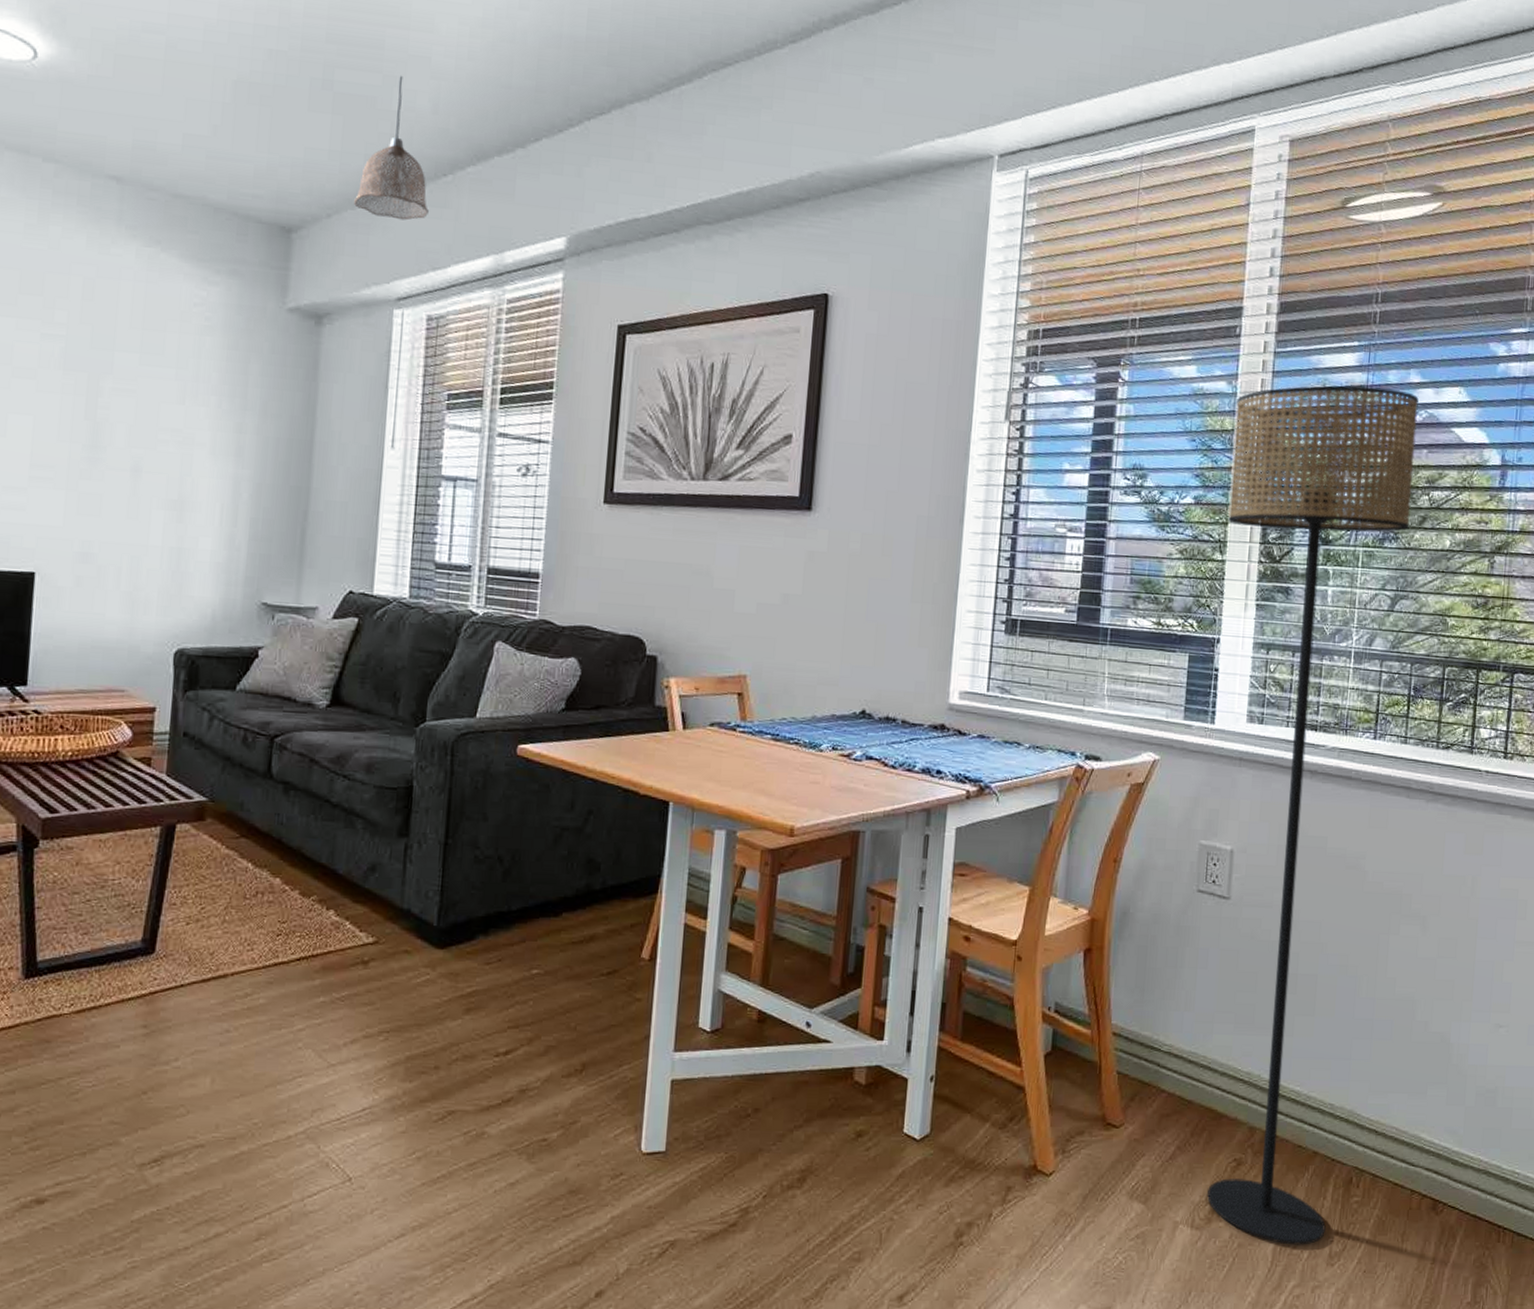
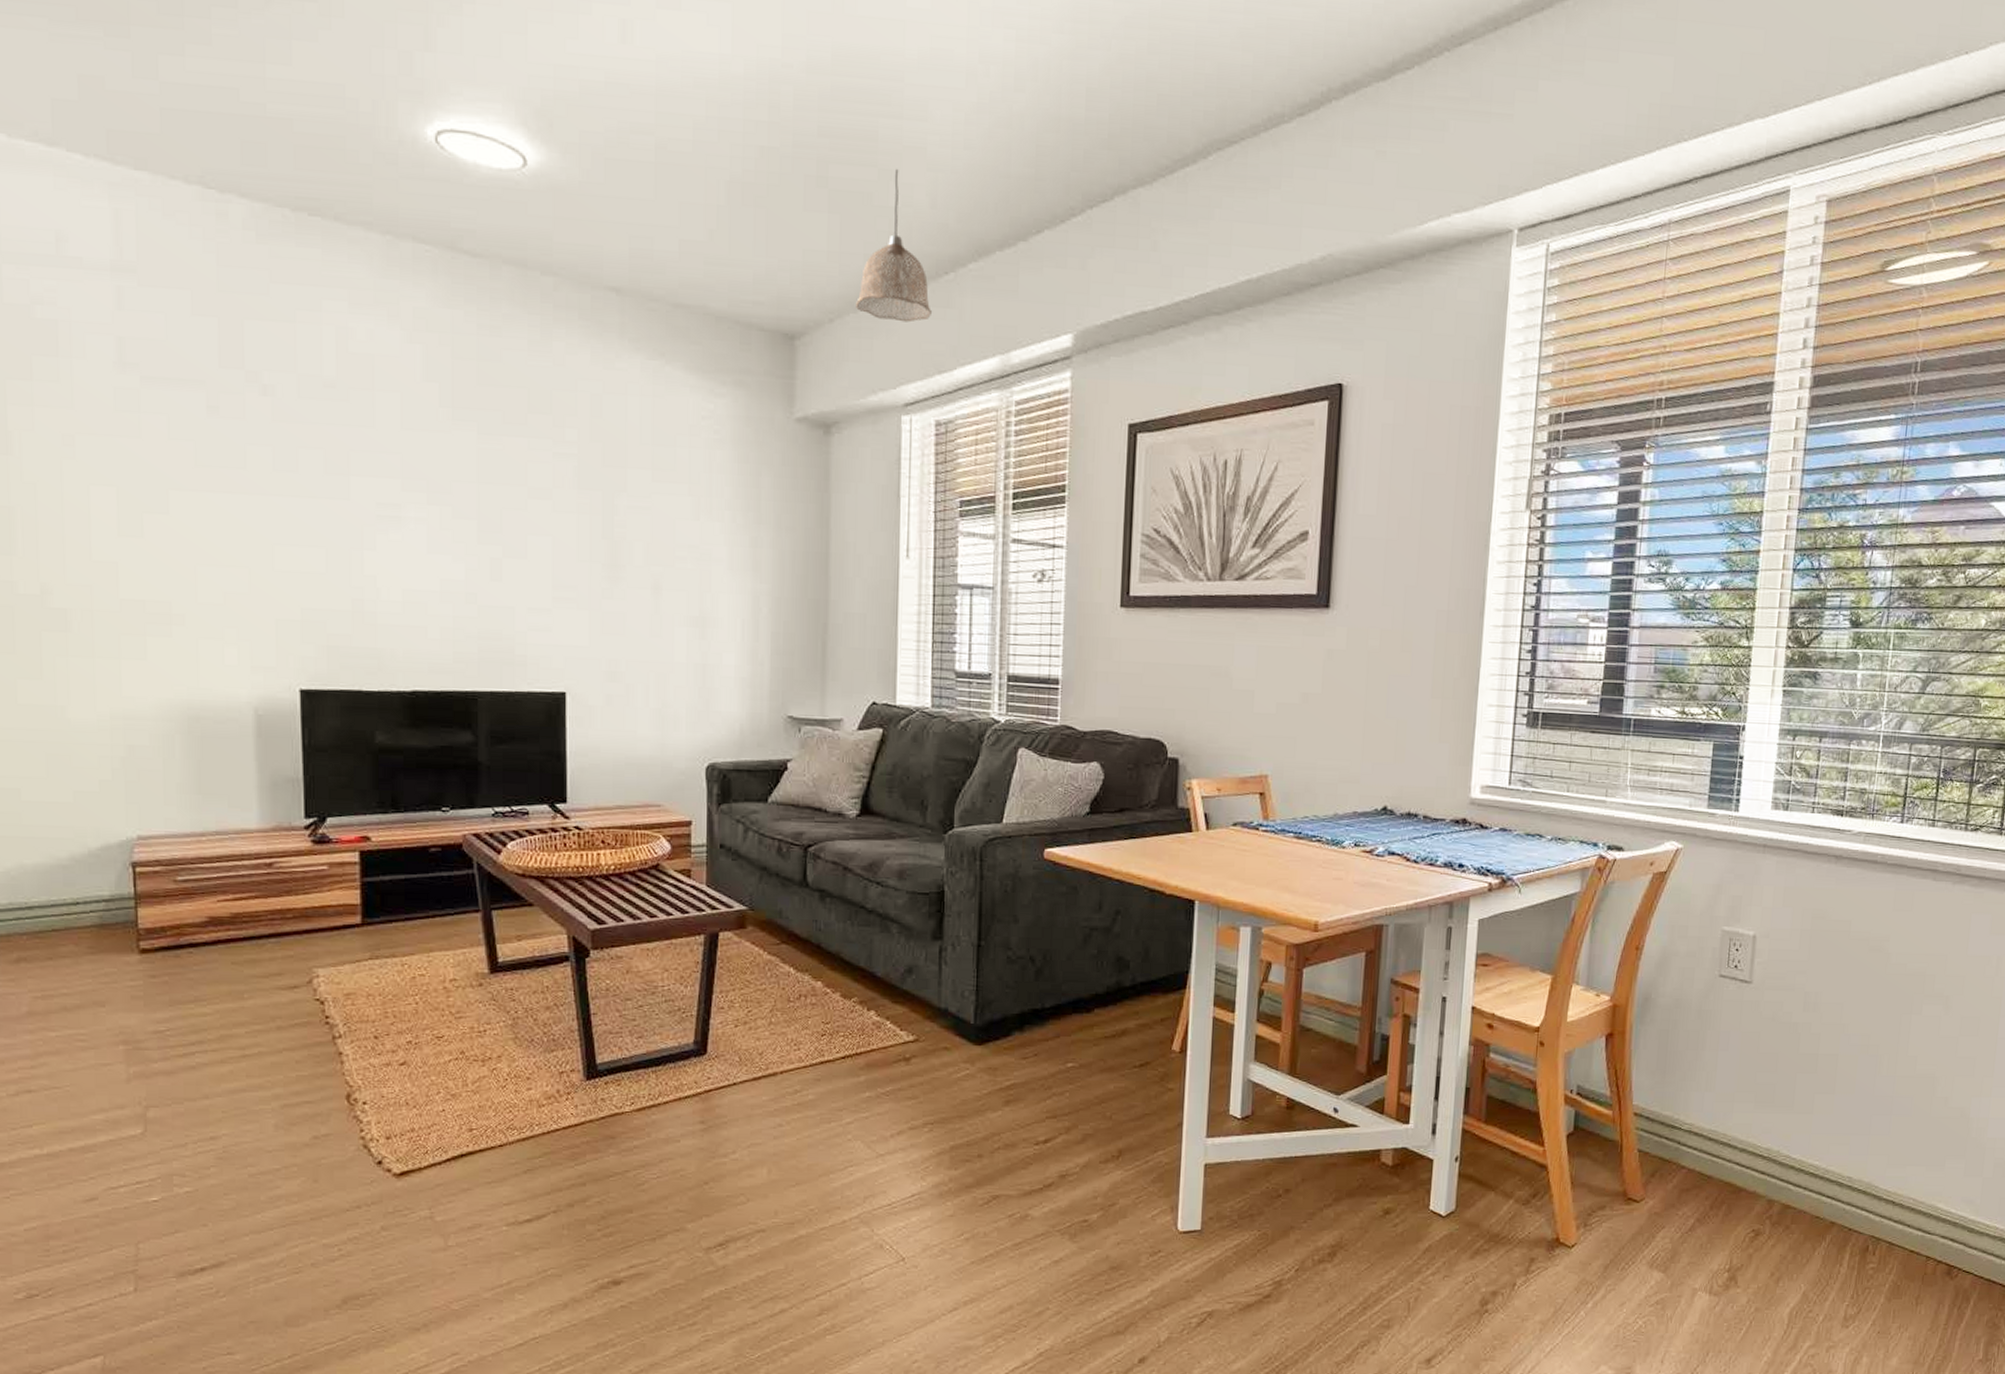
floor lamp: present [1206,385,1419,1245] -> none [1725,461,1957,1309]

